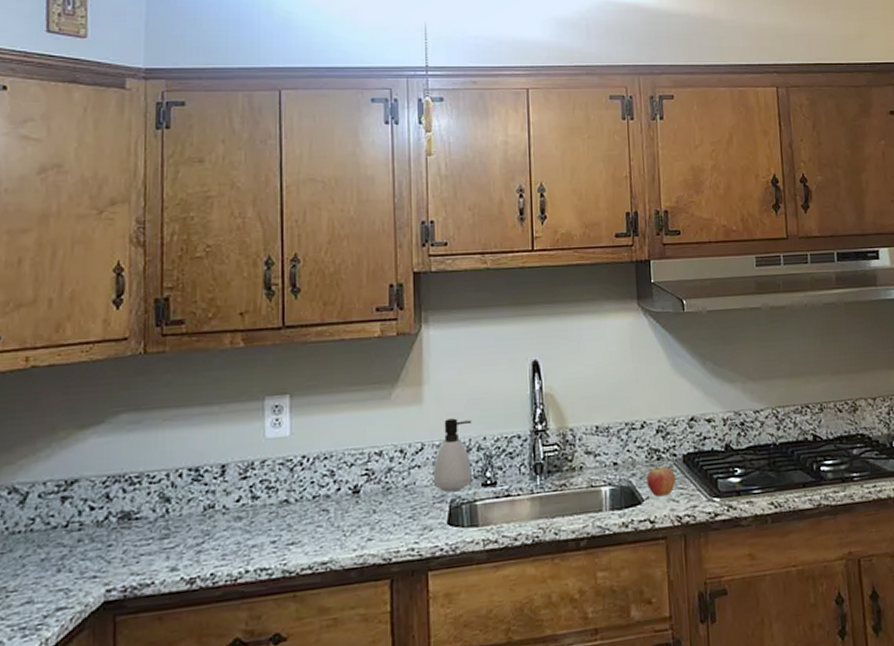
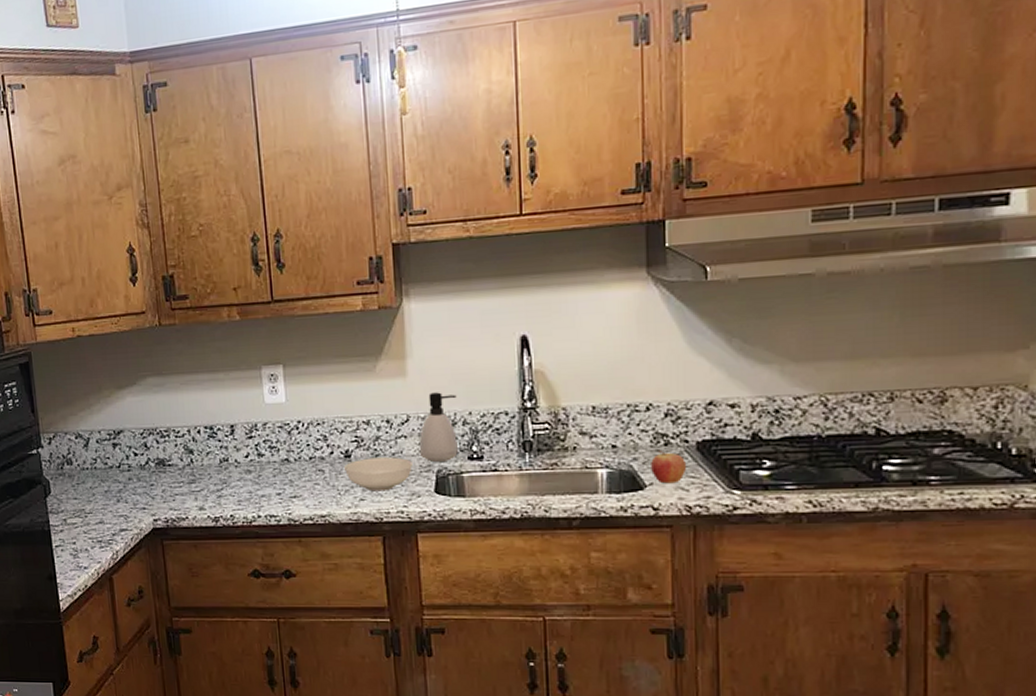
bowl: none [352,489,427,530] -> present [345,457,414,492]

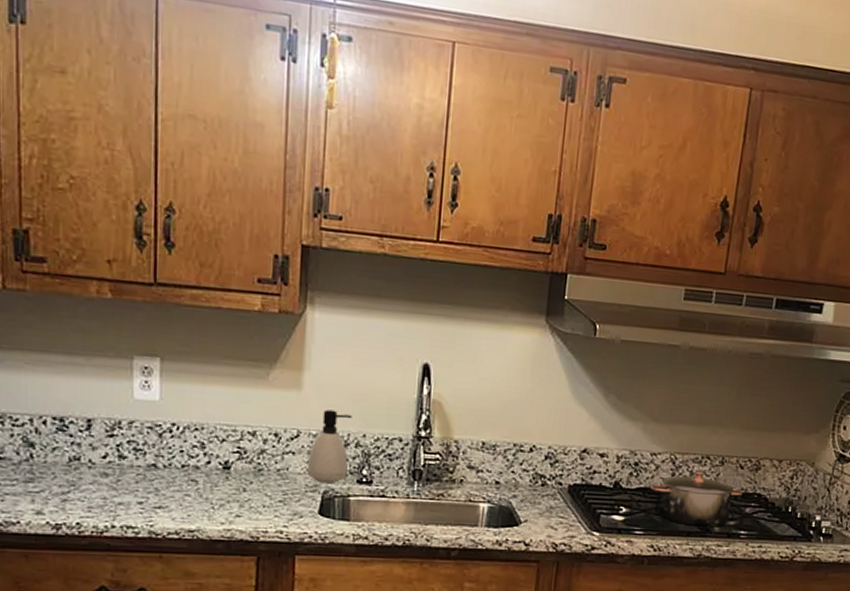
bowl: present [345,457,414,492] -> none [222,472,299,509]
fruit: present [651,449,687,484] -> none [527,489,559,522]
cooking pot: none [799,411,926,476] -> present [650,471,743,527]

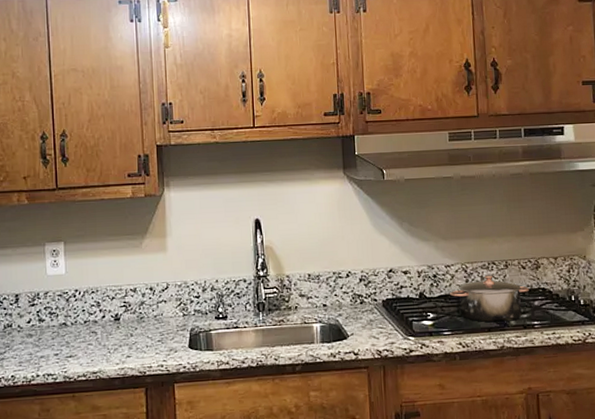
soap dispenser: present [306,410,352,484] -> none [176,264,207,323]

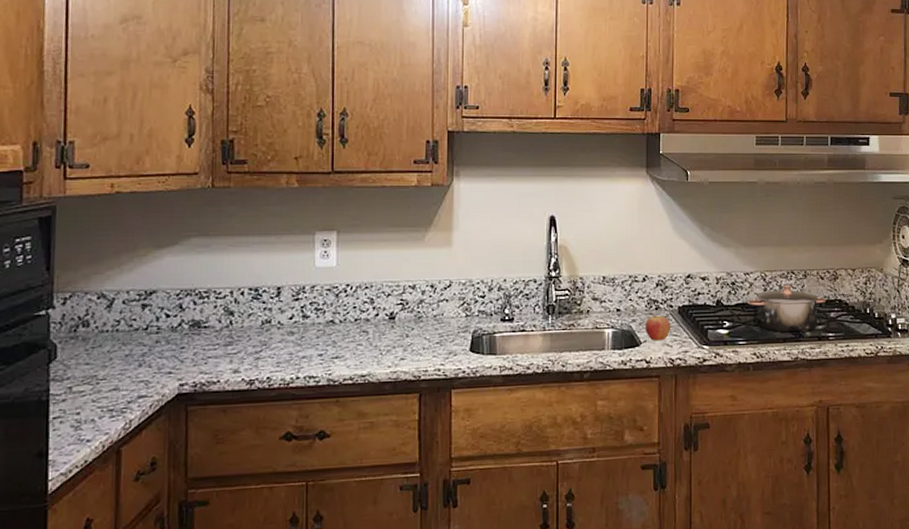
fruit: none [351,307,377,334] -> present [645,313,671,341]

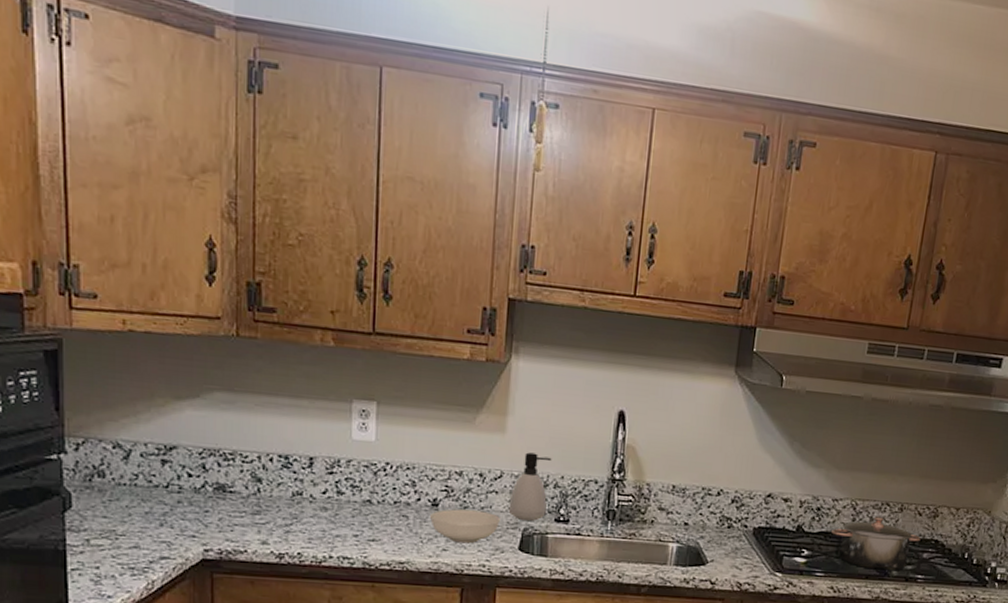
bowl: none [388,319,453,351] -> present [430,509,502,544]
soap dispenser: none [458,261,494,324] -> present [508,452,552,522]
fruit: present [645,313,671,341] -> none [714,531,744,562]

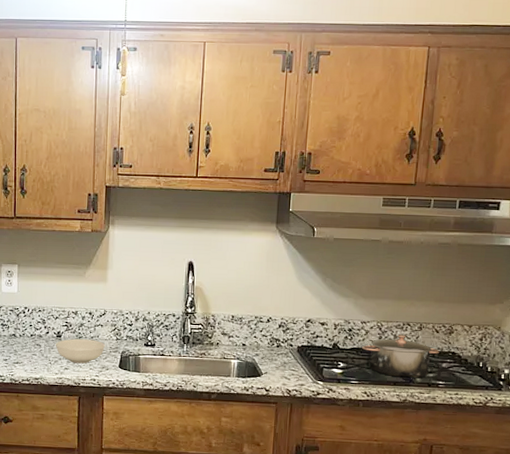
soap dispenser: present [508,452,552,522] -> none [110,295,141,347]

